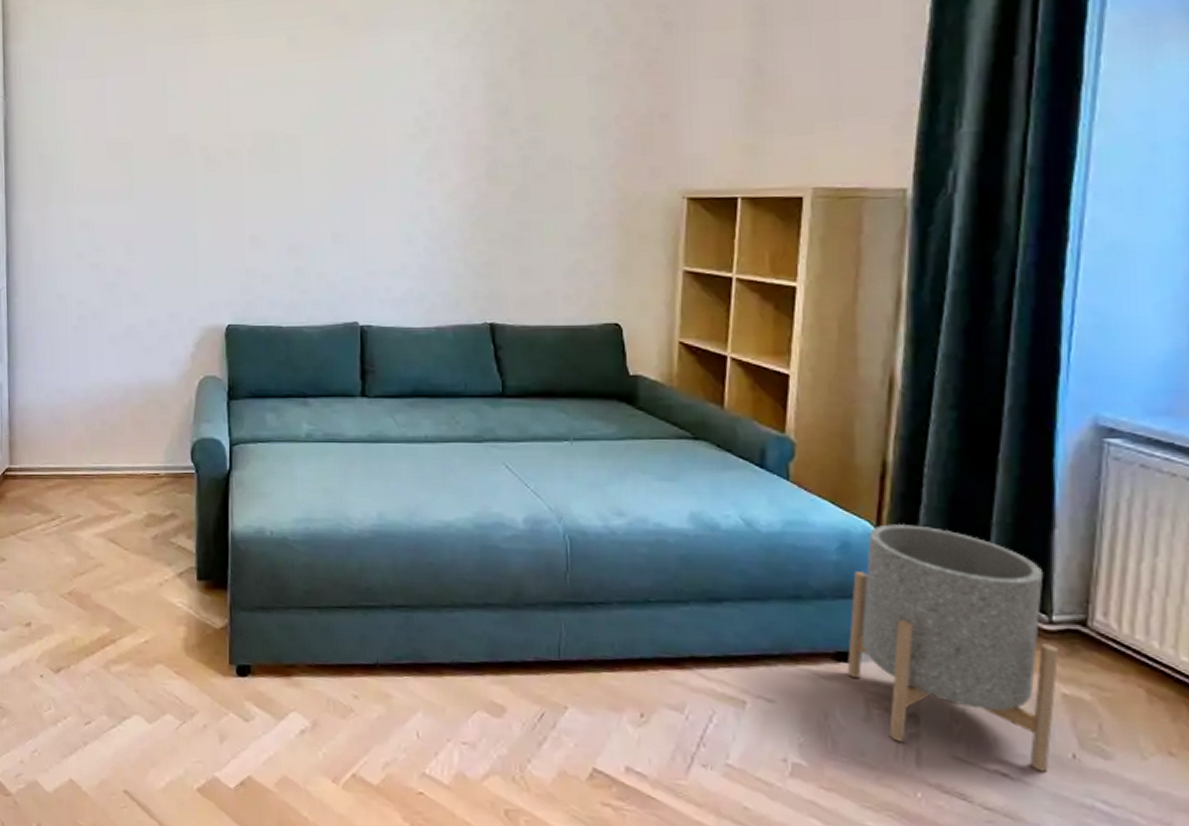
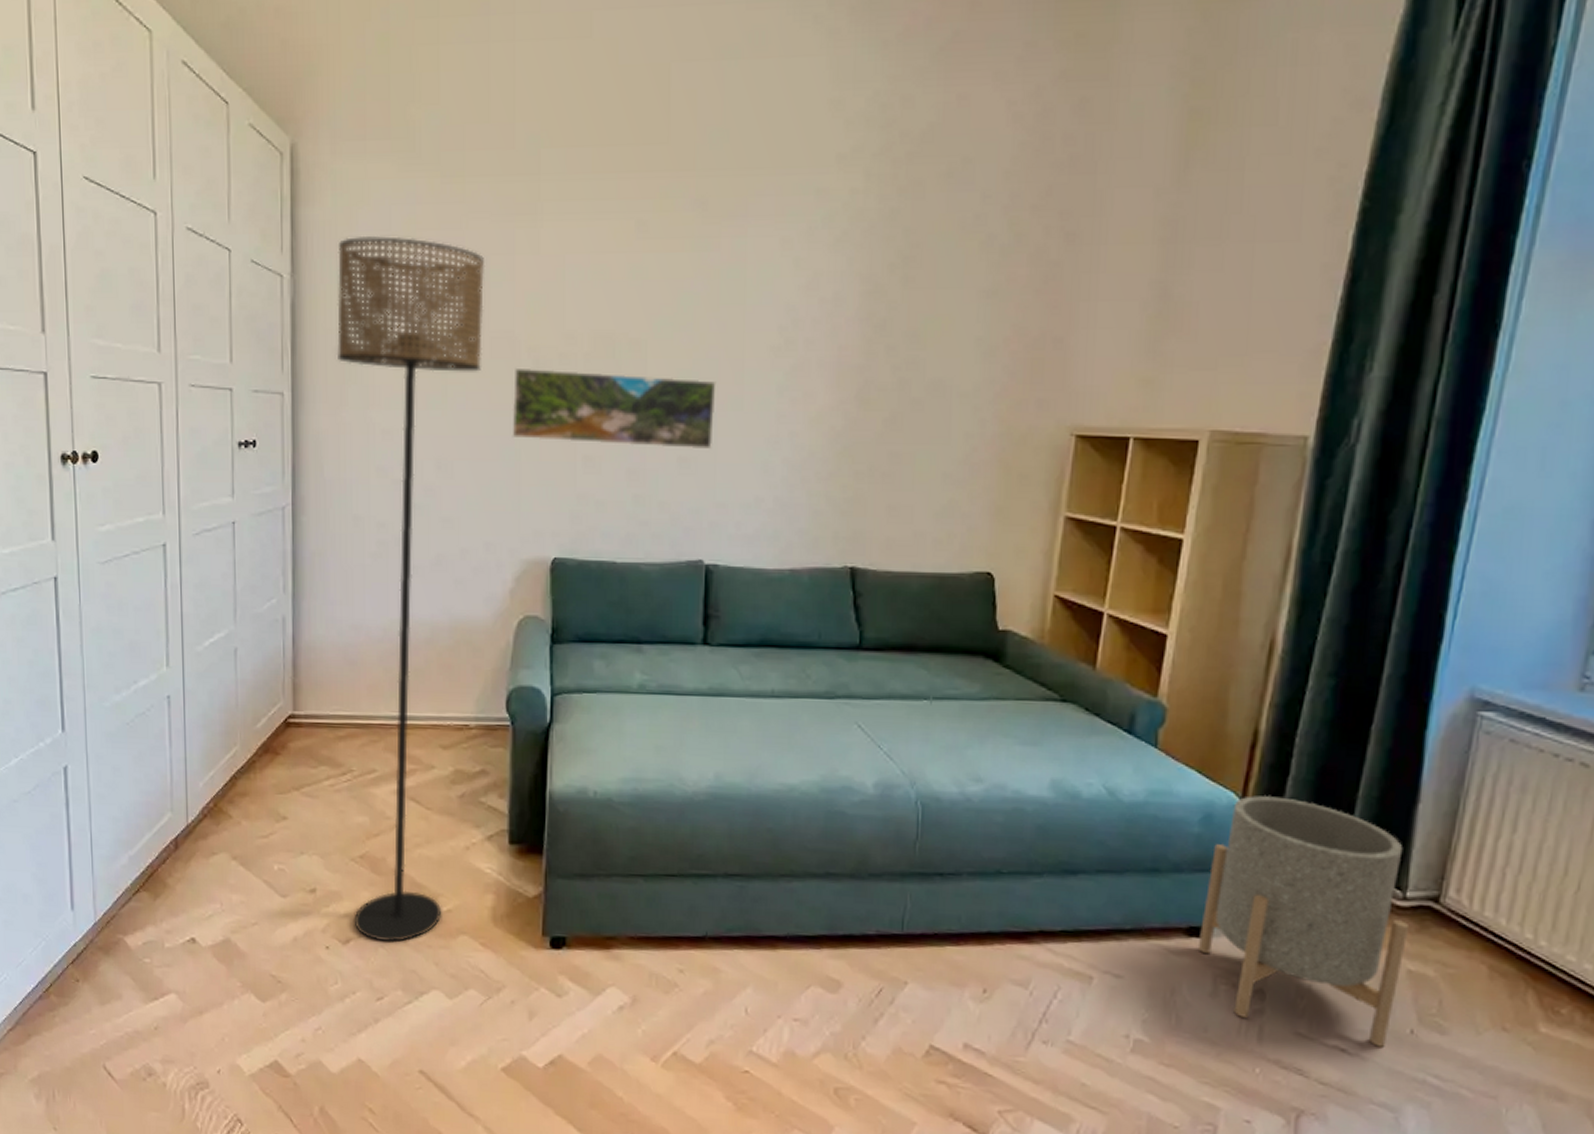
floor lamp: none [41,62,162,671] -> present [337,236,485,943]
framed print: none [188,163,363,226] -> present [512,367,716,450]

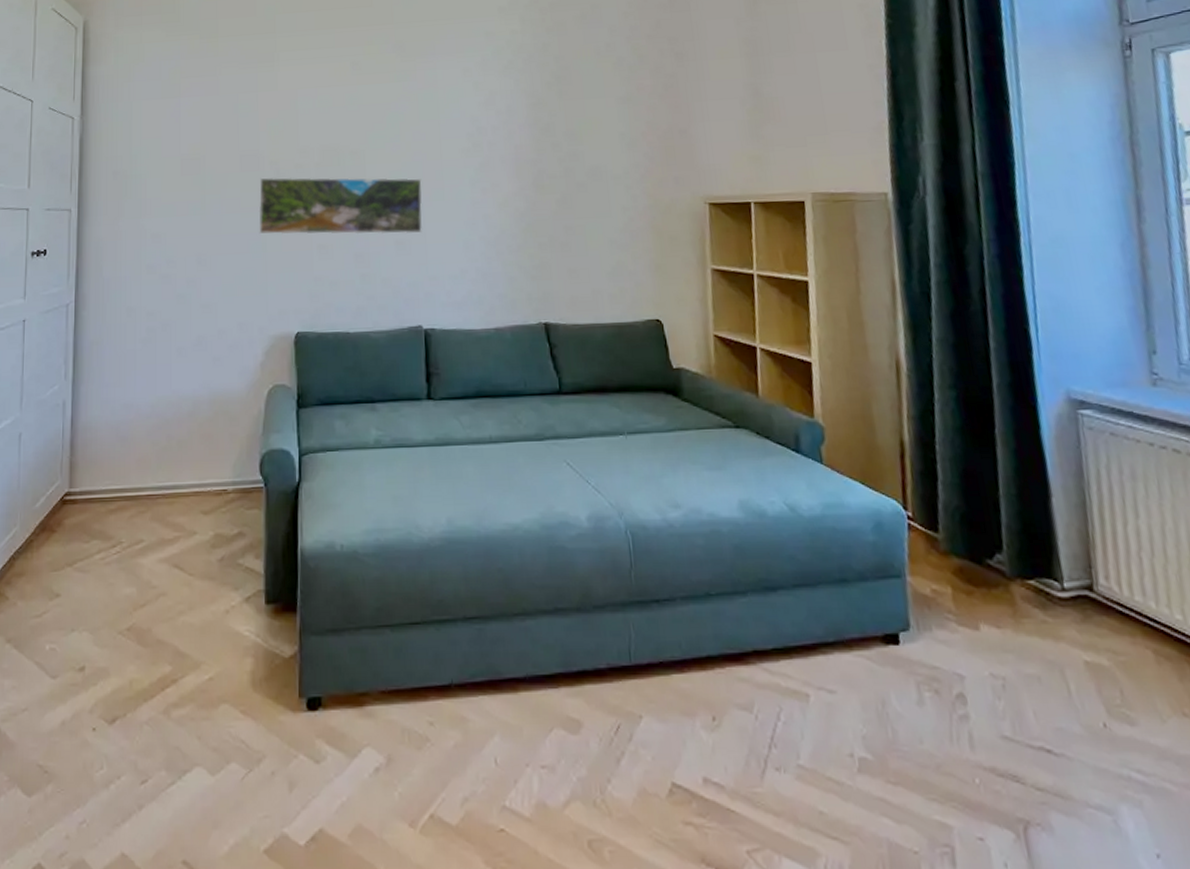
floor lamp: present [337,236,485,943] -> none [116,84,235,718]
planter: present [1197,795,1408,1047] -> none [889,501,1085,744]

